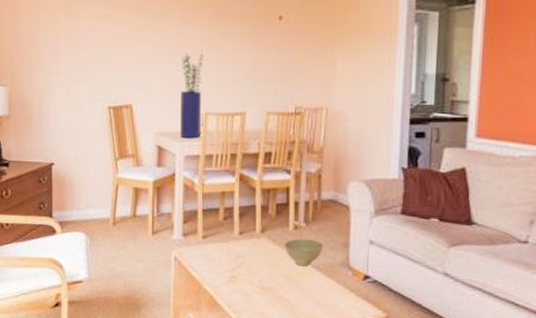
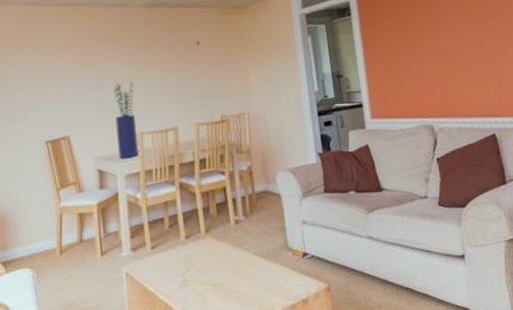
bowl: present [284,238,324,267] -> none [228,230,264,257]

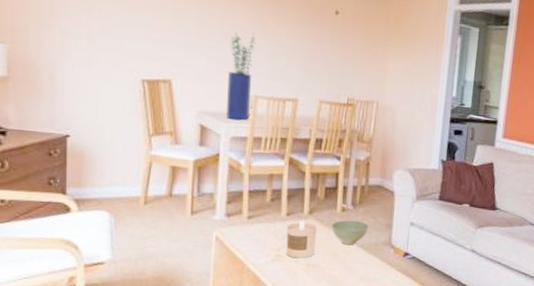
candle: none [187,240,218,280] -> present [286,220,317,259]
bowl: none [228,230,264,257] -> present [331,220,370,246]

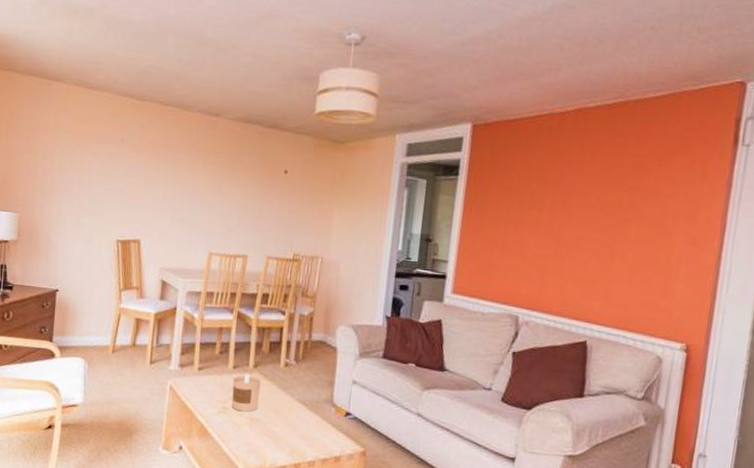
vase: present [227,33,255,121] -> none [184,196,212,277]
bowl: present [331,220,370,246] -> none [274,375,312,402]

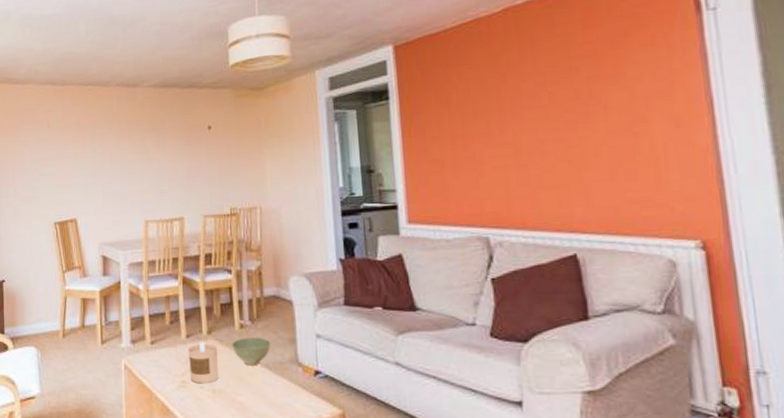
bowl: none [274,375,312,402] -> present [232,338,272,366]

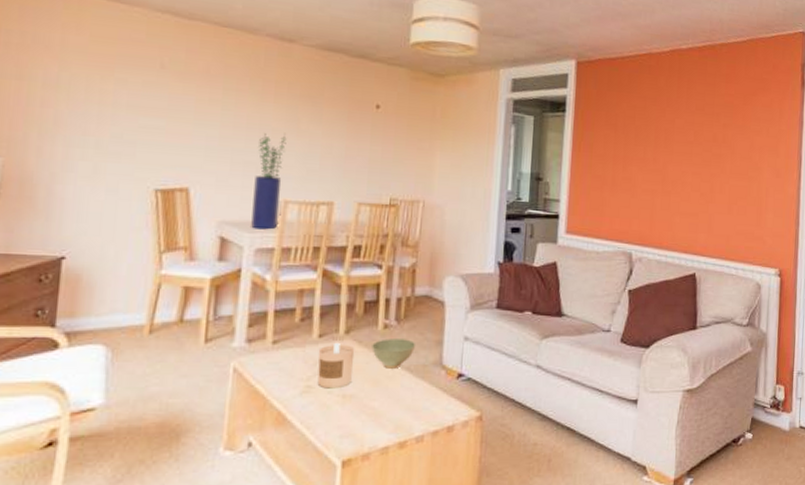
vase: none [121,164,142,247] -> present [251,134,287,230]

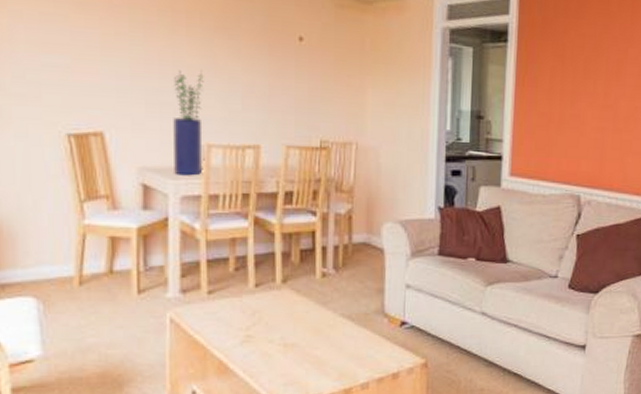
candle: present [317,342,355,389] -> none [255,291,294,338]
bowl: present [372,339,416,369] -> none [311,287,357,317]

